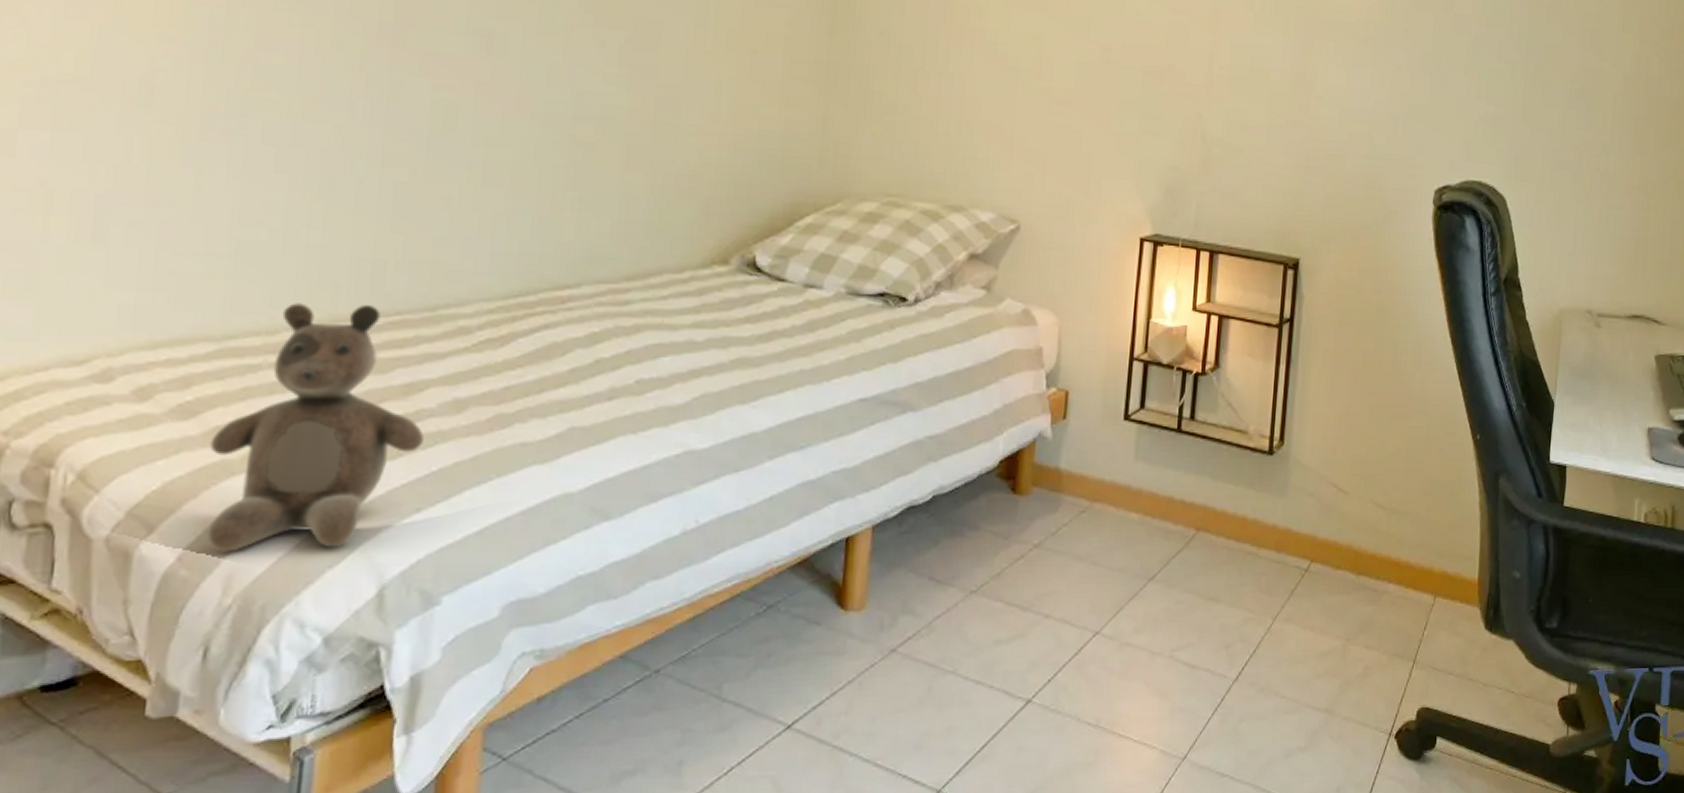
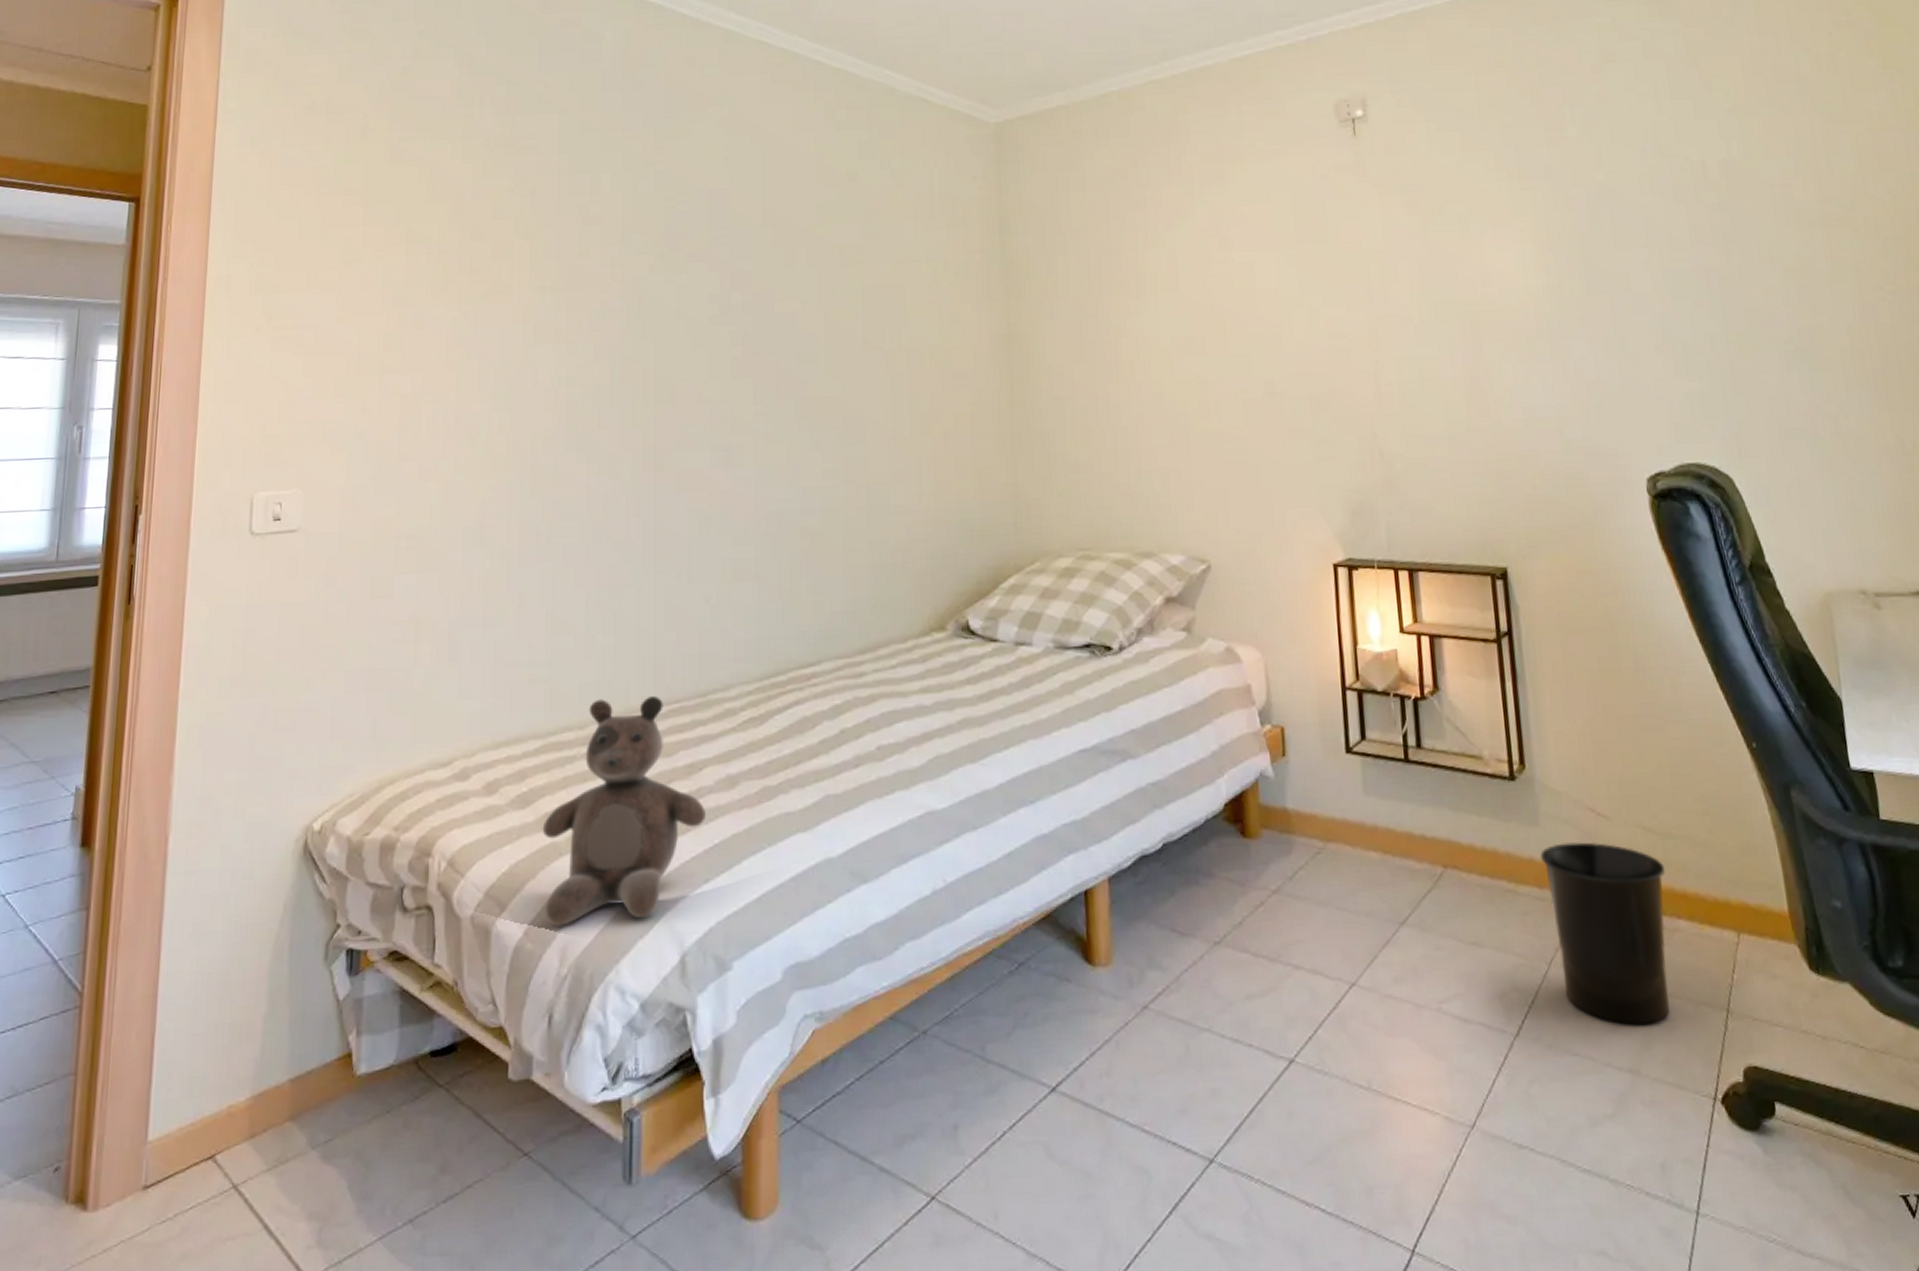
waste bin: none [1283,513,1387,672] -> present [1540,841,1670,1025]

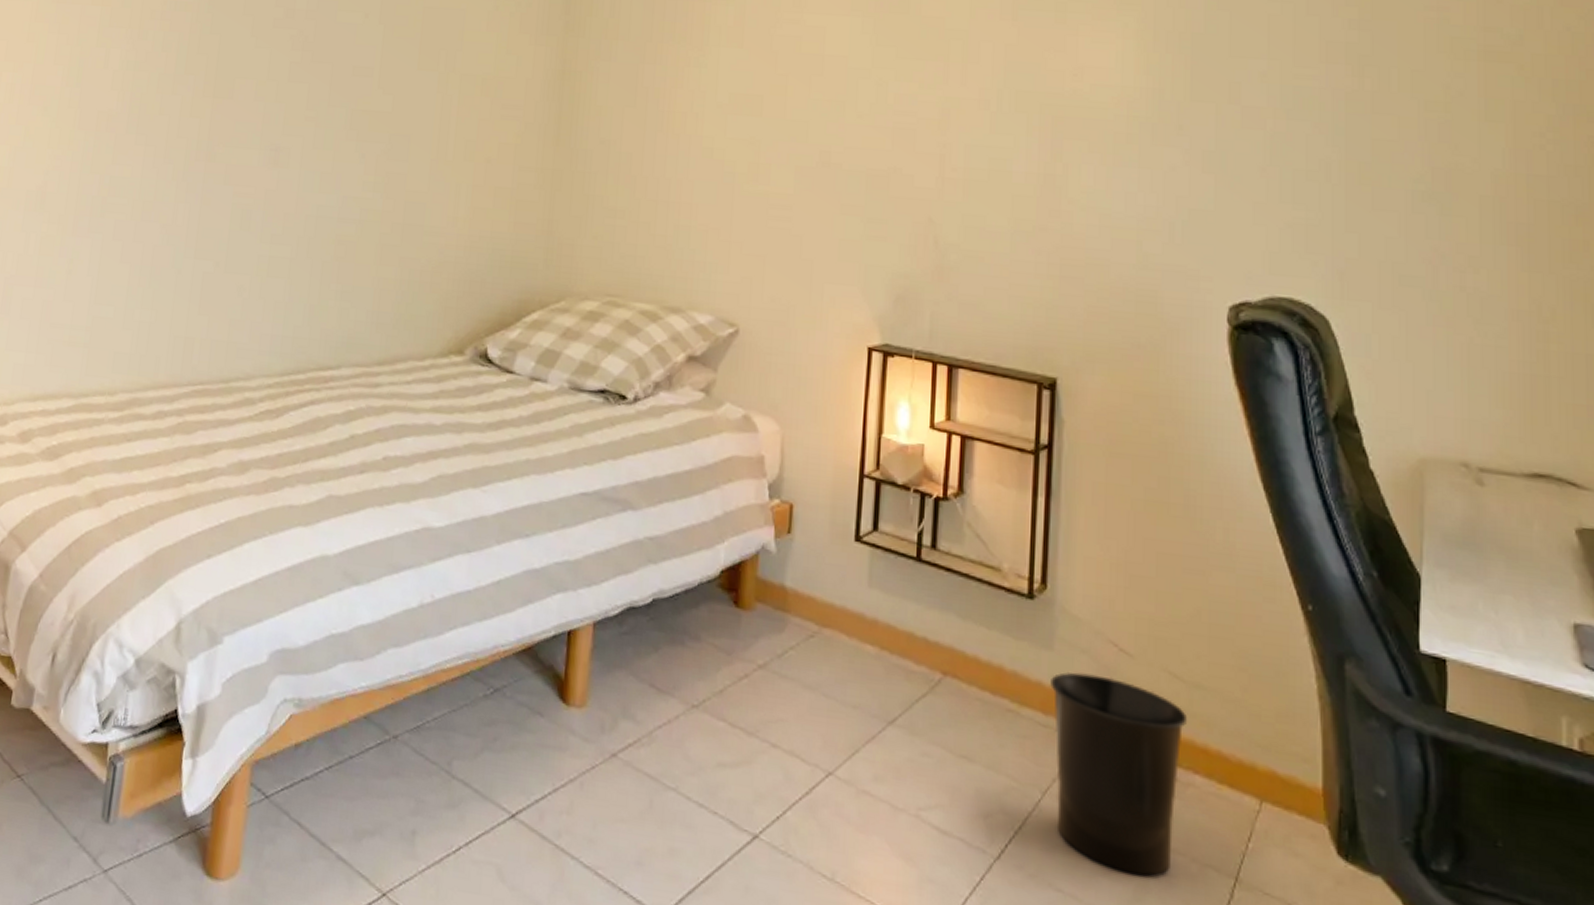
stuffed animal: present [542,695,707,926] -> none [60,370,217,581]

